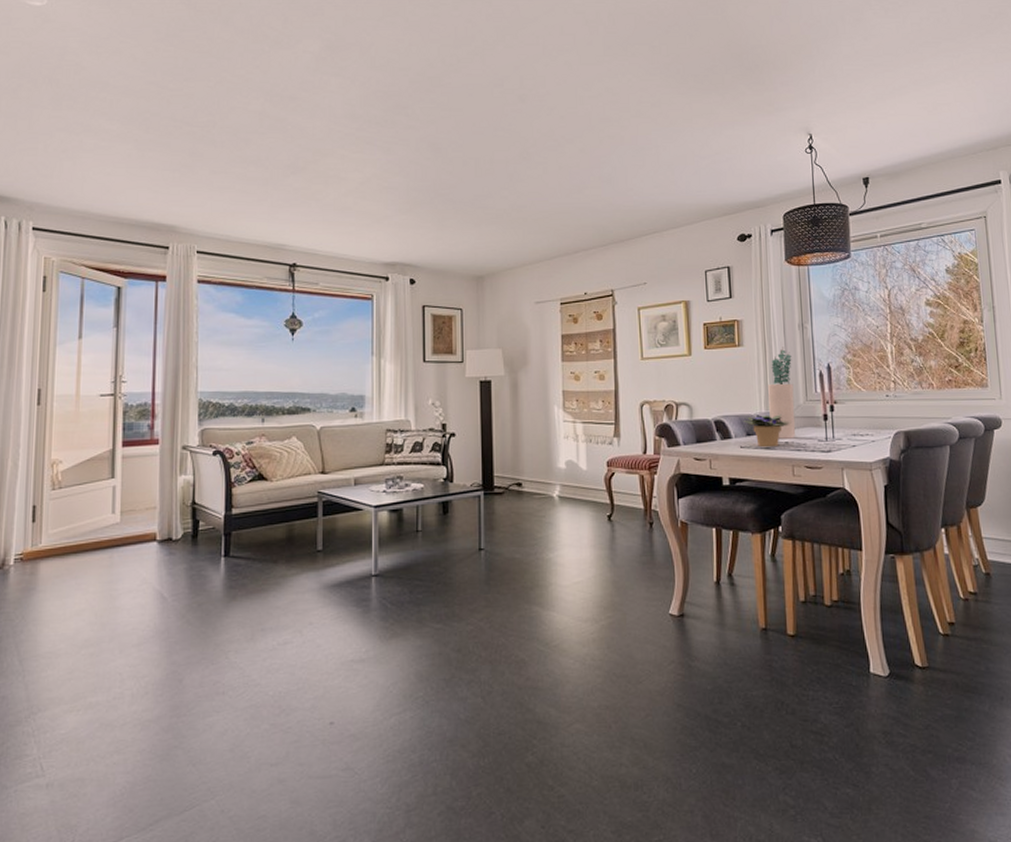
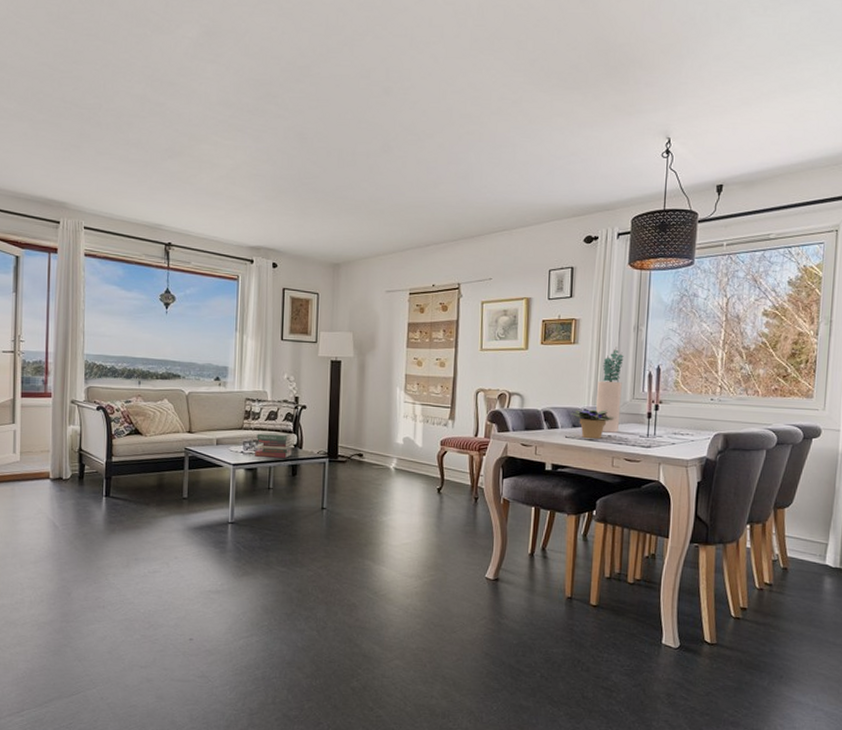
books: none [399,466,441,495] -> present [255,432,292,458]

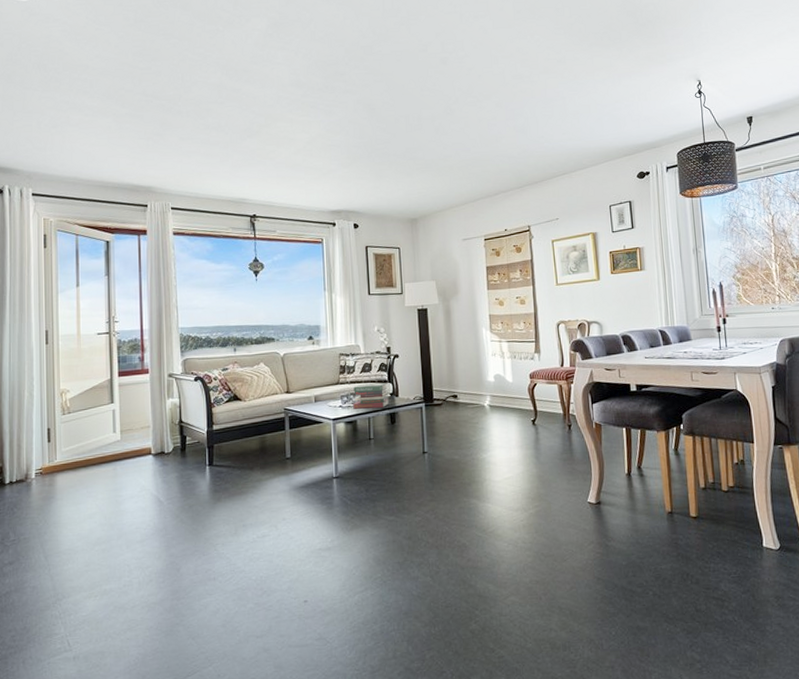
potted flower: present [570,409,616,440] -> none [647,328,689,357]
vase: present [596,347,624,433] -> none [668,269,694,349]

